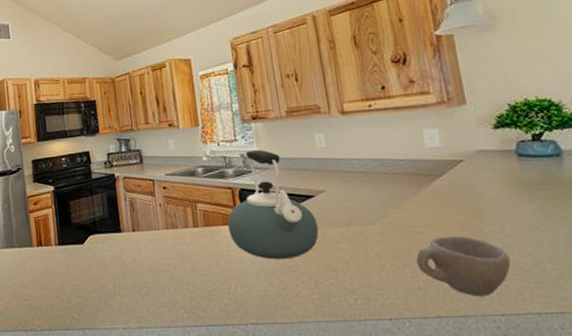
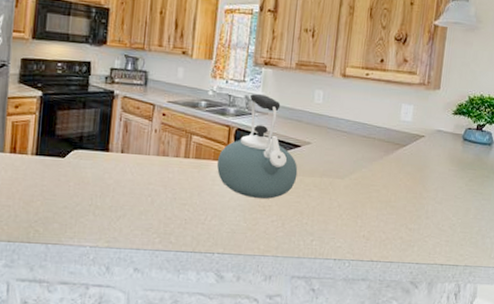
cup: present [416,236,511,297] -> none [367,196,435,248]

